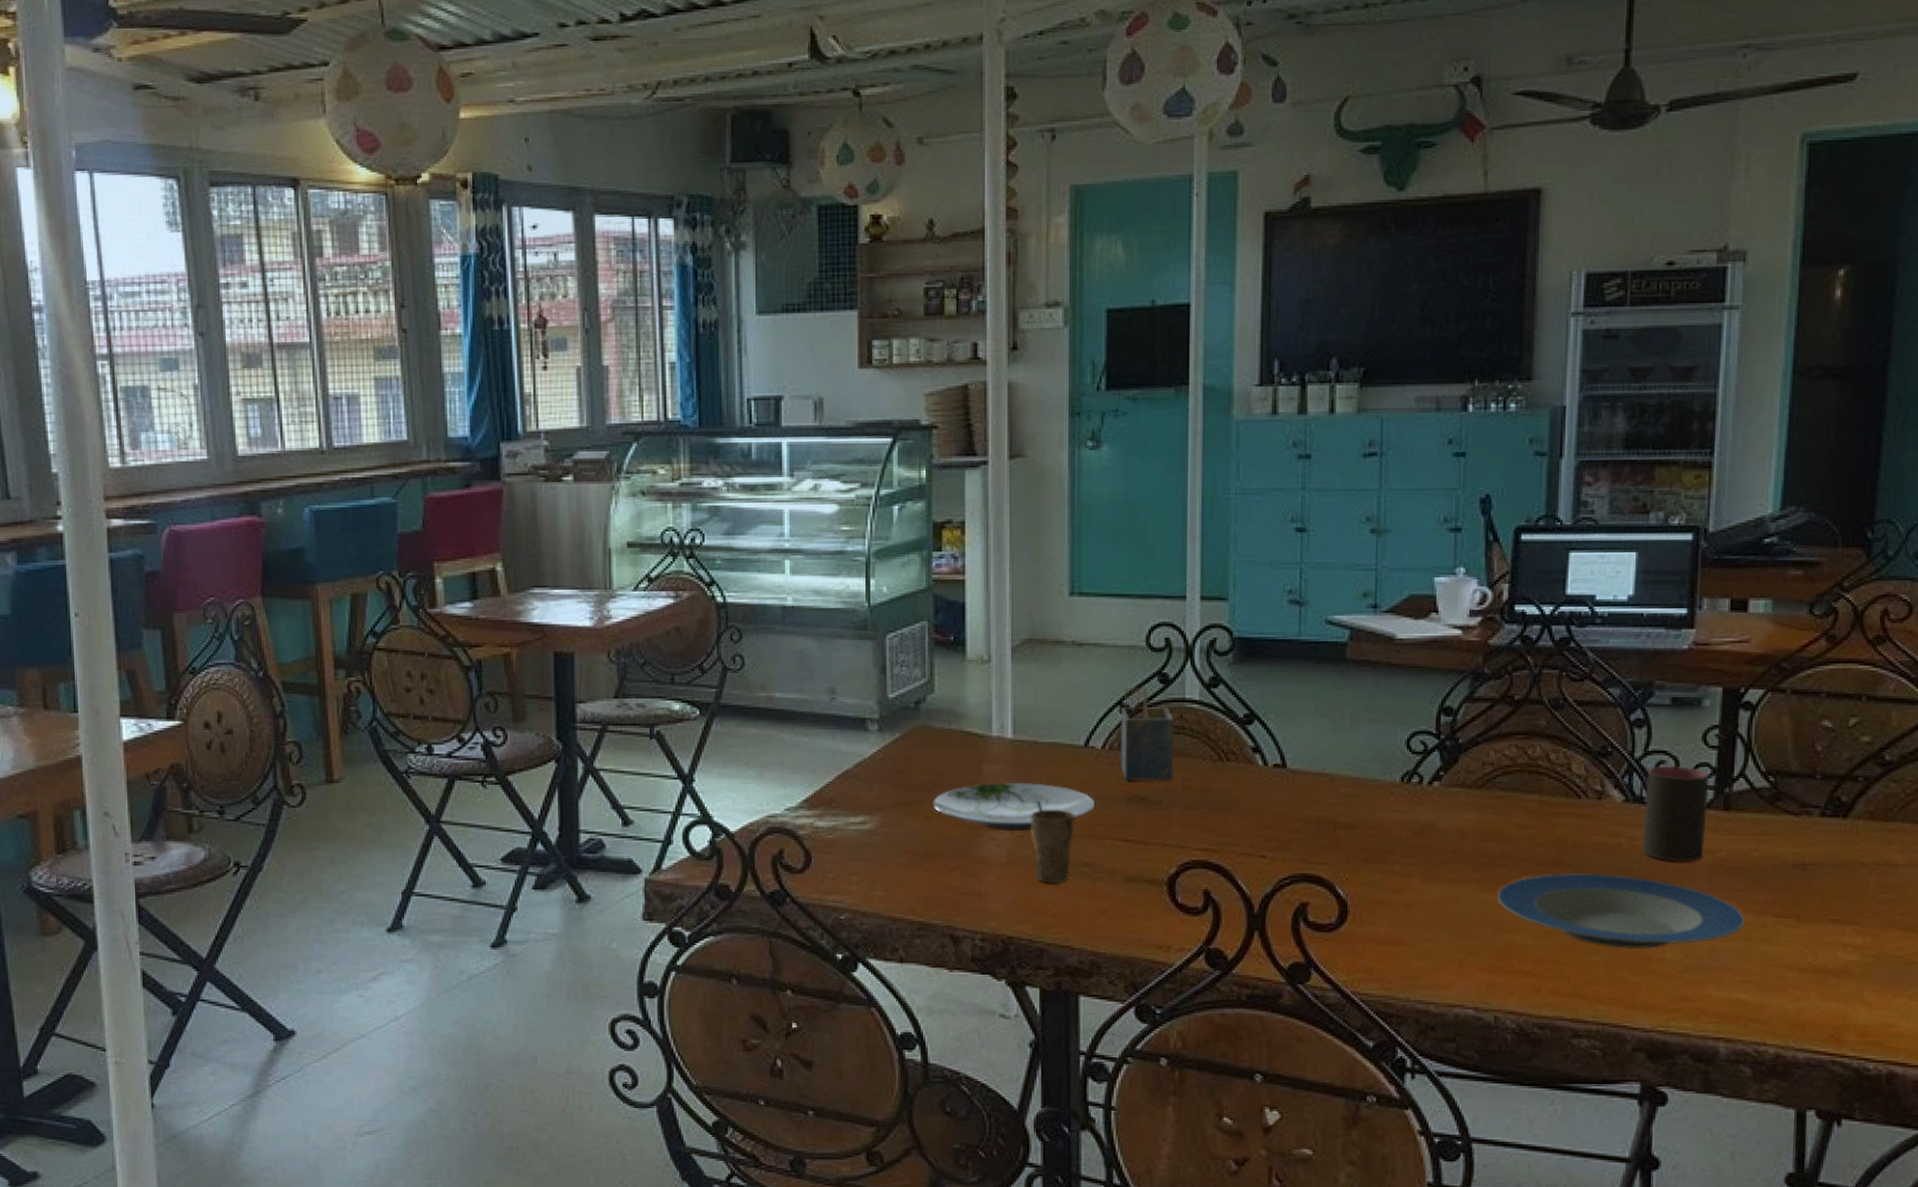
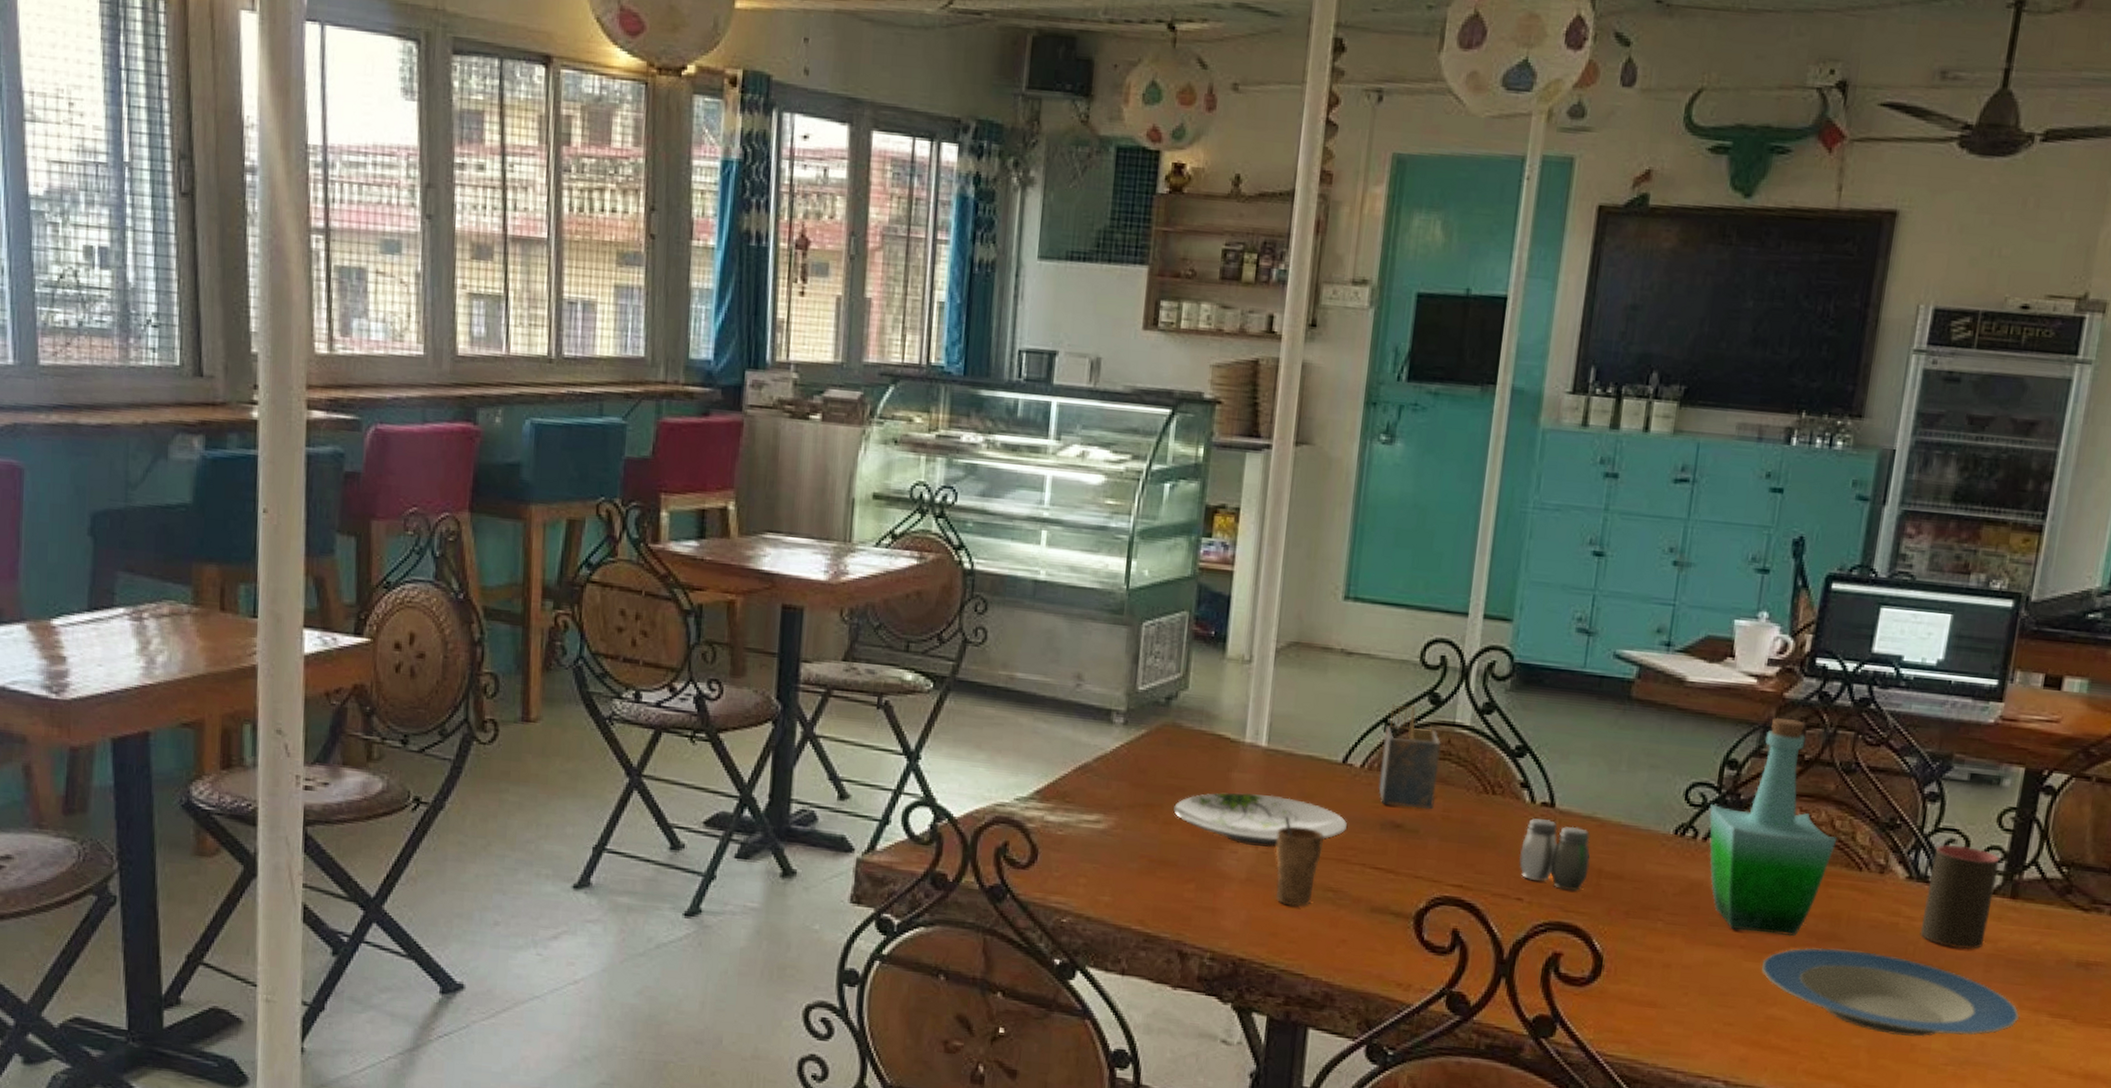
salt and pepper shaker: none [1258,780,1325,844] -> present [1519,818,1591,892]
bottle: none [1431,663,1554,866] -> present [1709,717,1838,937]

